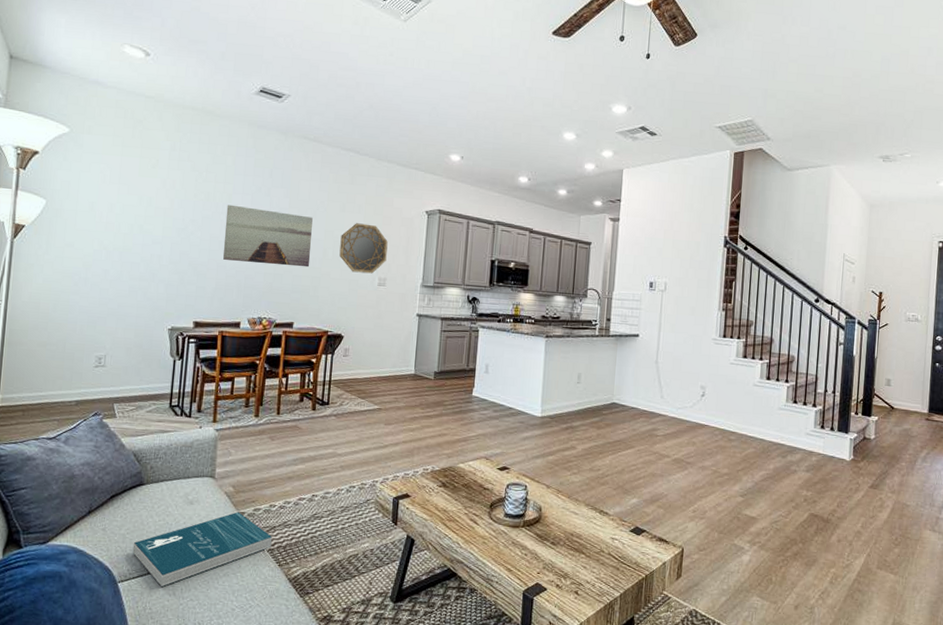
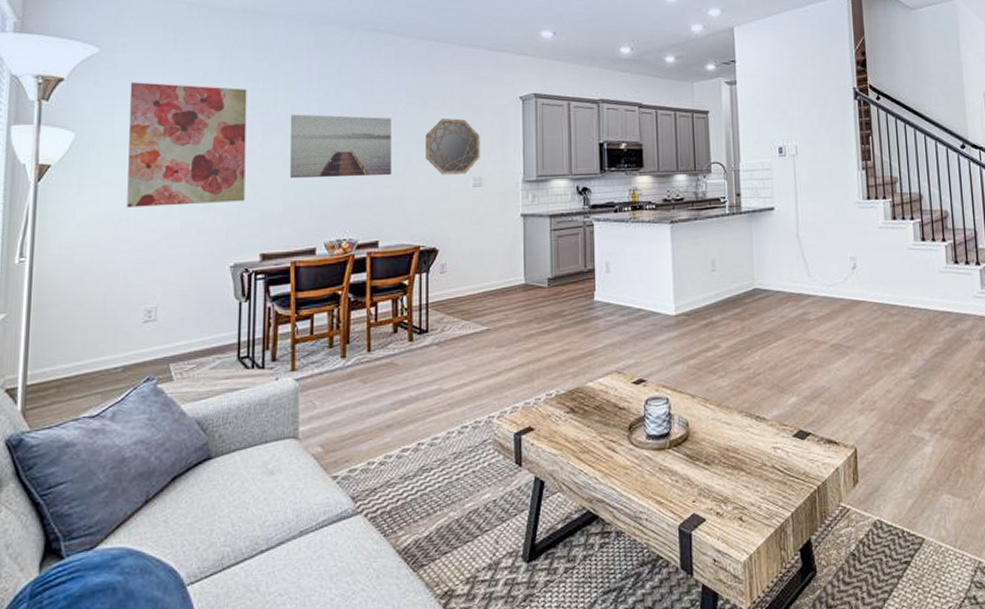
wall art: none [86,161,192,275] -> present [127,82,247,207]
book: present [132,512,273,588] -> none [203,476,374,584]

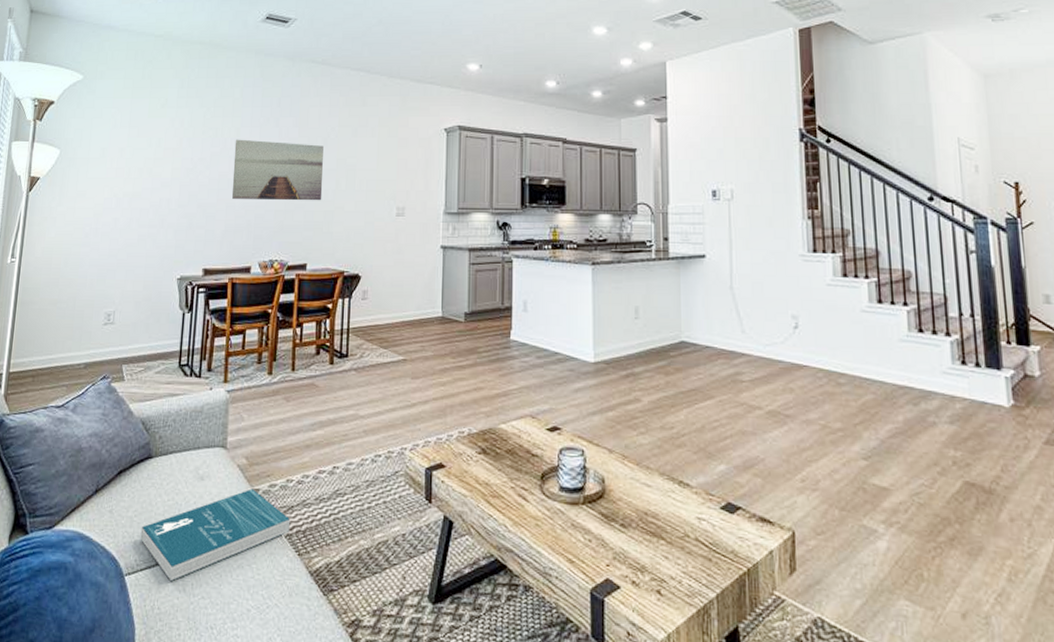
wall art: present [127,82,247,207] -> none [96,106,200,219]
book: none [203,476,374,584] -> present [140,488,291,582]
home mirror: present [425,118,480,175] -> none [353,148,405,203]

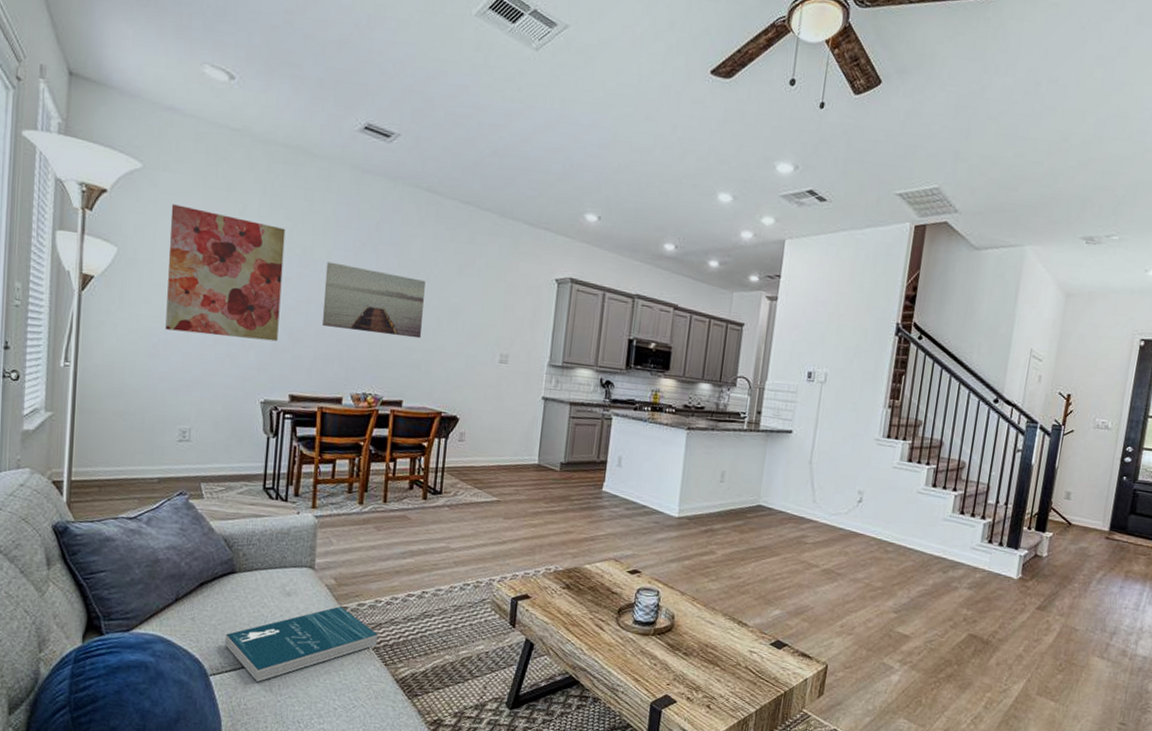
wall art: none [96,106,200,219] -> present [165,204,286,342]

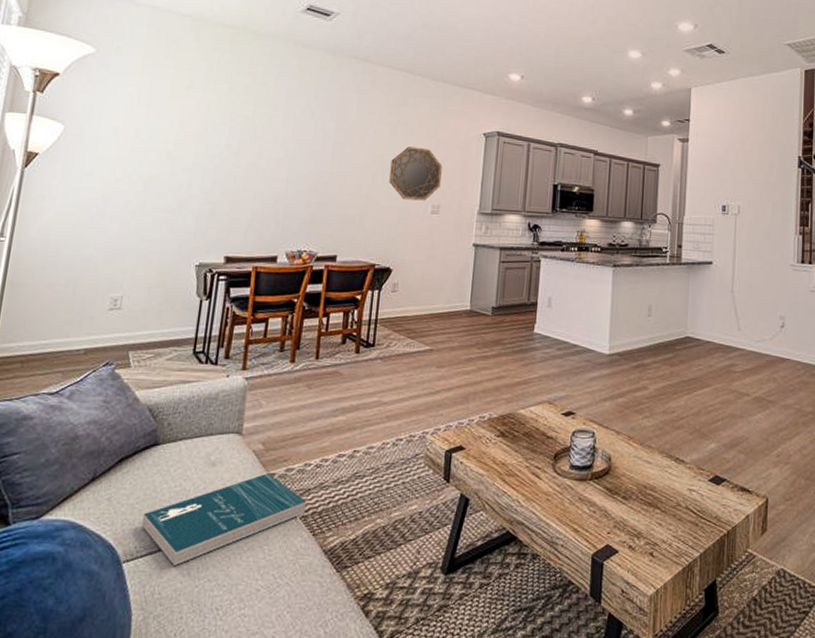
wall art: present [165,204,286,342] -> none [105,83,229,206]
wall art: present [322,261,425,339] -> none [260,128,361,195]
home mirror: none [455,289,511,349] -> present [389,147,442,201]

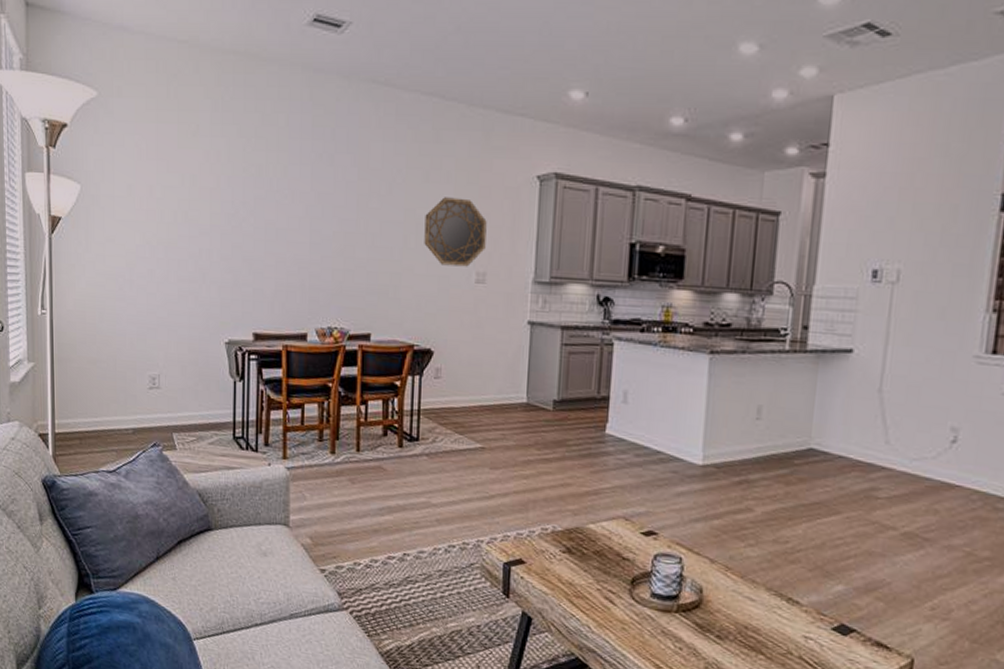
book: present [141,473,307,567] -> none [205,568,359,650]

